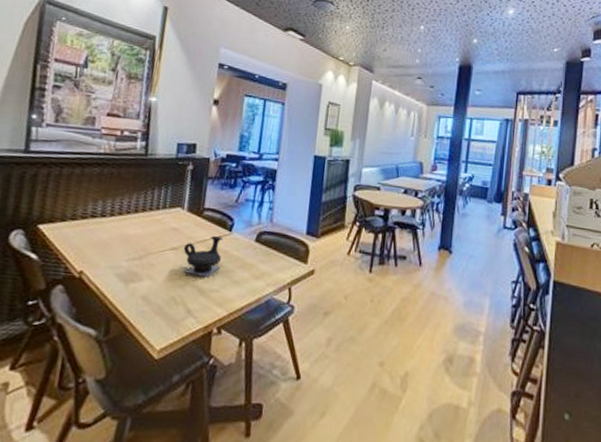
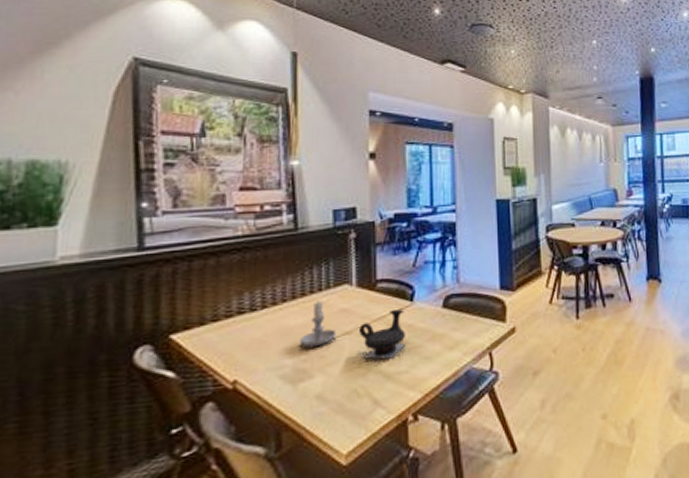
candle: none [135,217,165,256] -> present [300,300,336,348]

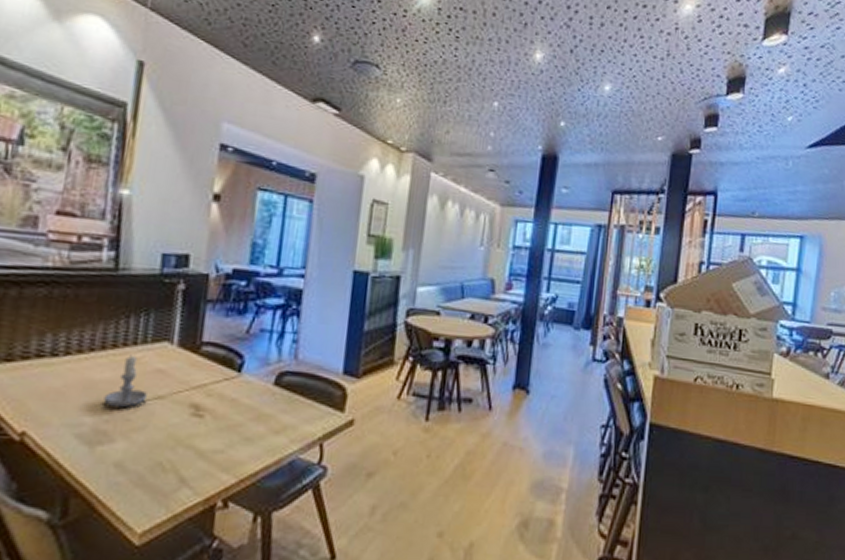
teapot: present [358,309,406,360] -> none [173,379,230,434]

